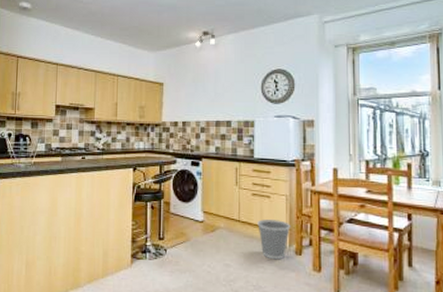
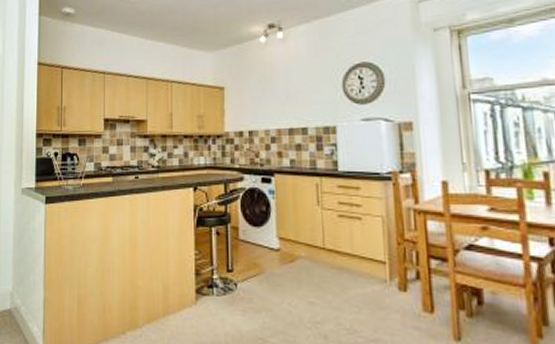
wastebasket: present [258,219,291,260] -> none [347,247,391,297]

